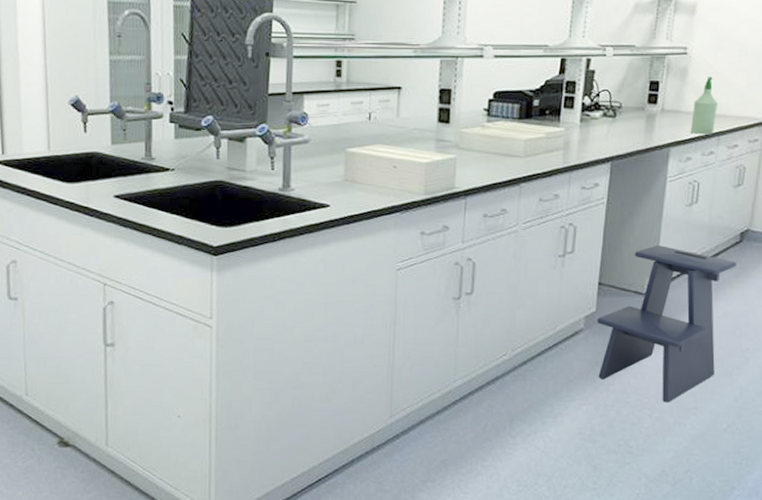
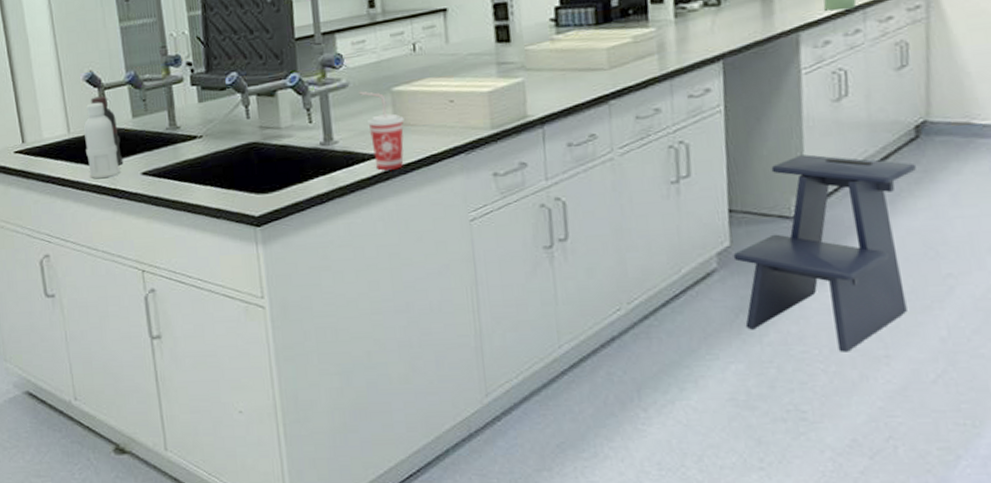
bottle: none [63,120,98,197] -> present [83,96,124,179]
beverage cup: none [317,148,353,219] -> present [358,91,404,171]

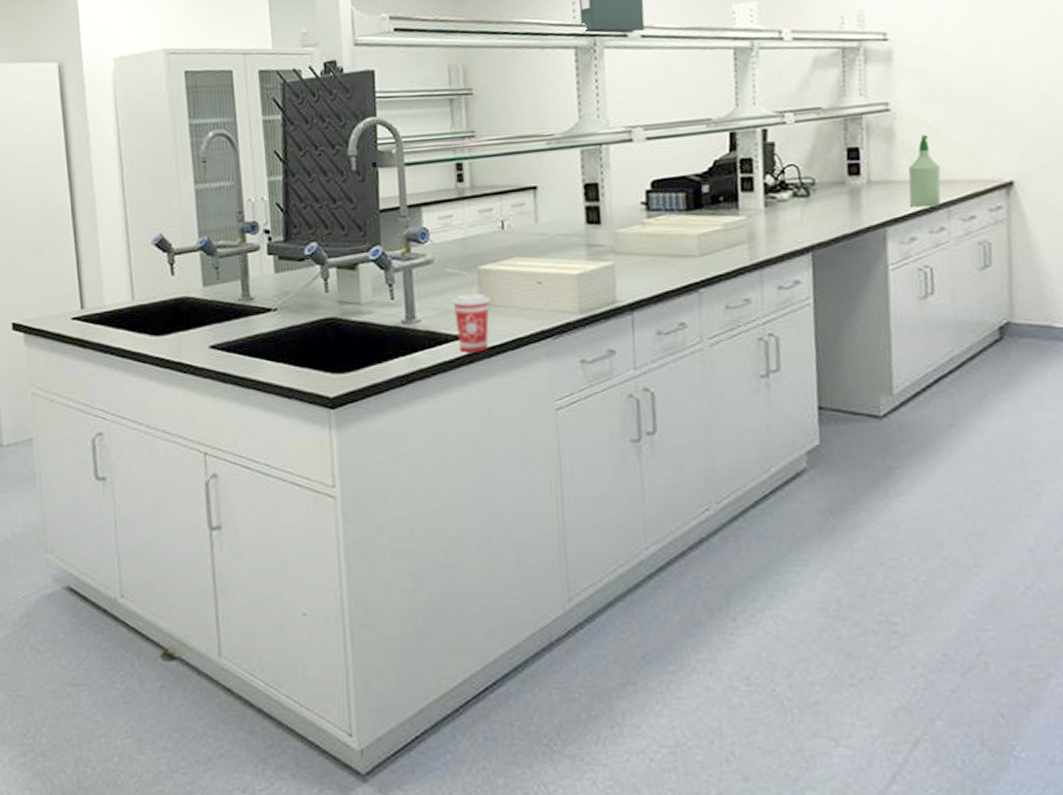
bottle: present [83,96,124,179] -> none [149,261,191,351]
step stool: present [733,154,916,352] -> none [823,352,1001,561]

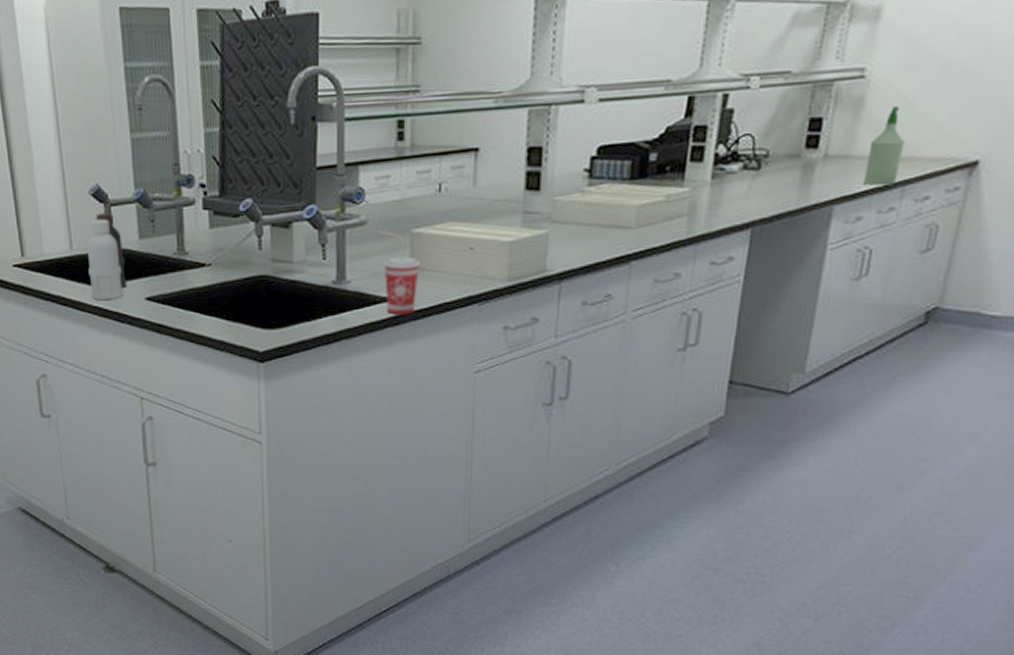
bottle: none [149,261,191,351] -> present [86,213,127,301]

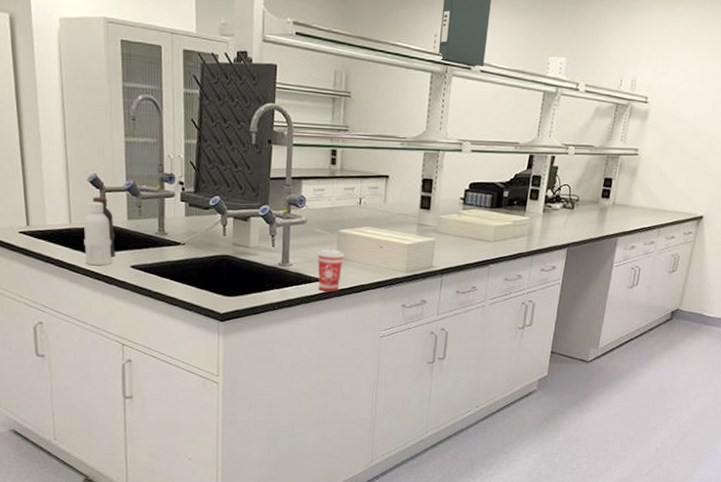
spray bottle: present [862,106,905,186] -> none [635,176,660,227]

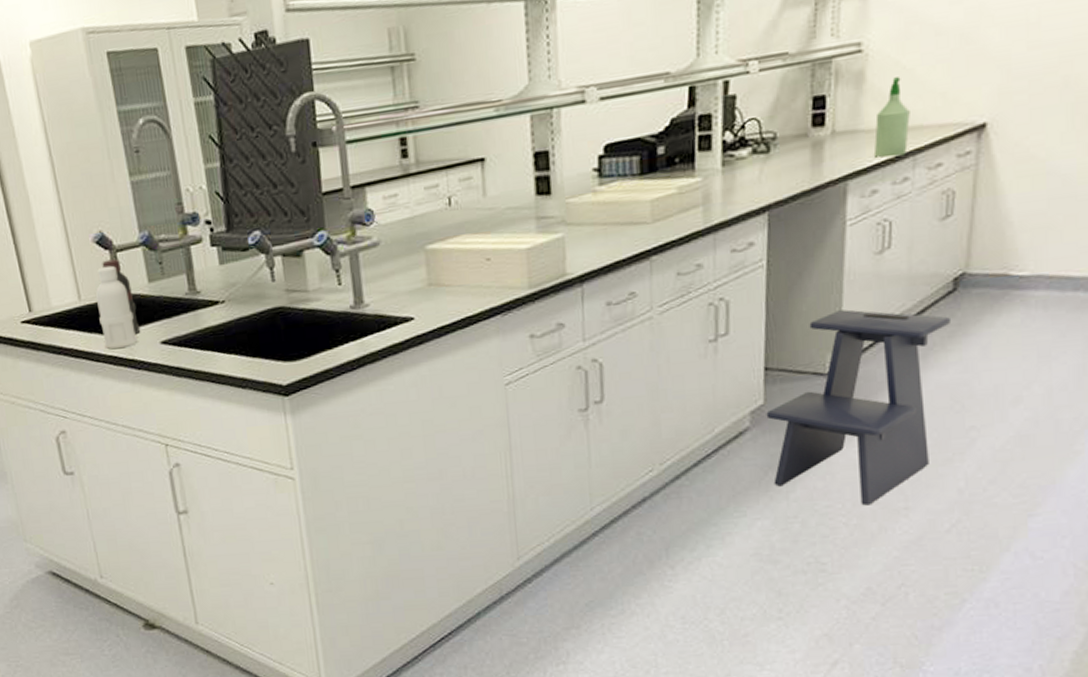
beverage cup: present [313,228,345,292] -> none [390,249,439,334]
step stool: none [546,321,666,452] -> present [766,309,950,506]
spray bottle: none [635,176,660,227] -> present [873,77,910,159]

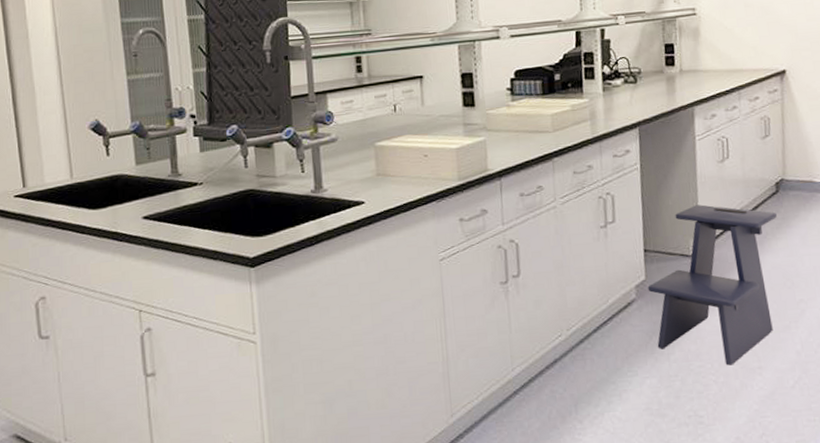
bottle: present [95,259,141,350] -> none [86,143,125,223]
spray bottle: present [873,77,910,159] -> none [709,34,734,91]

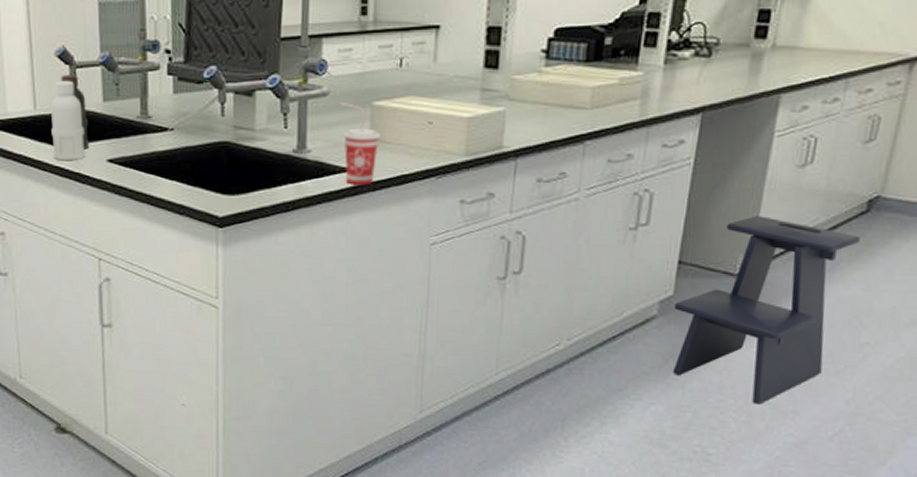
bottle: none [86,143,125,223] -> present [50,74,90,161]
beverage cup: none [345,145,385,216] -> present [337,101,381,186]

